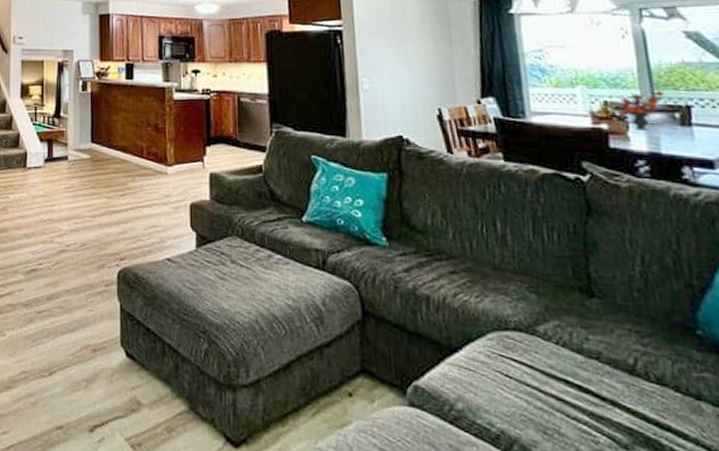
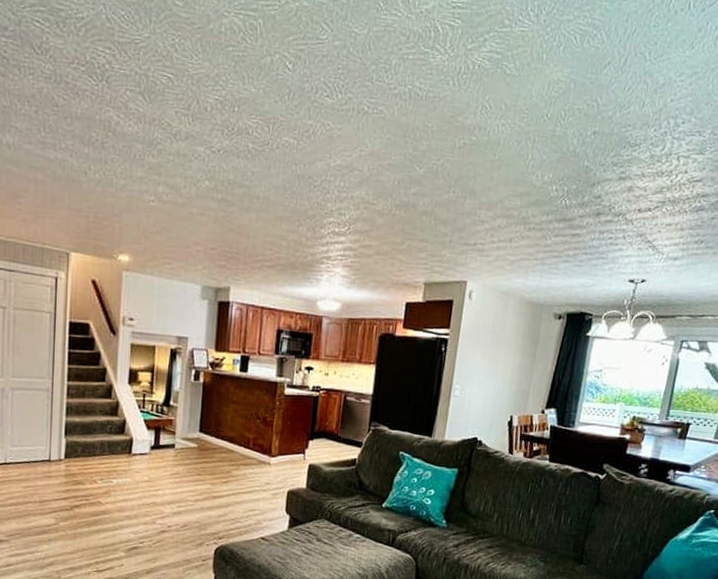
bouquet: present [618,88,664,132] -> none [641,407,676,442]

